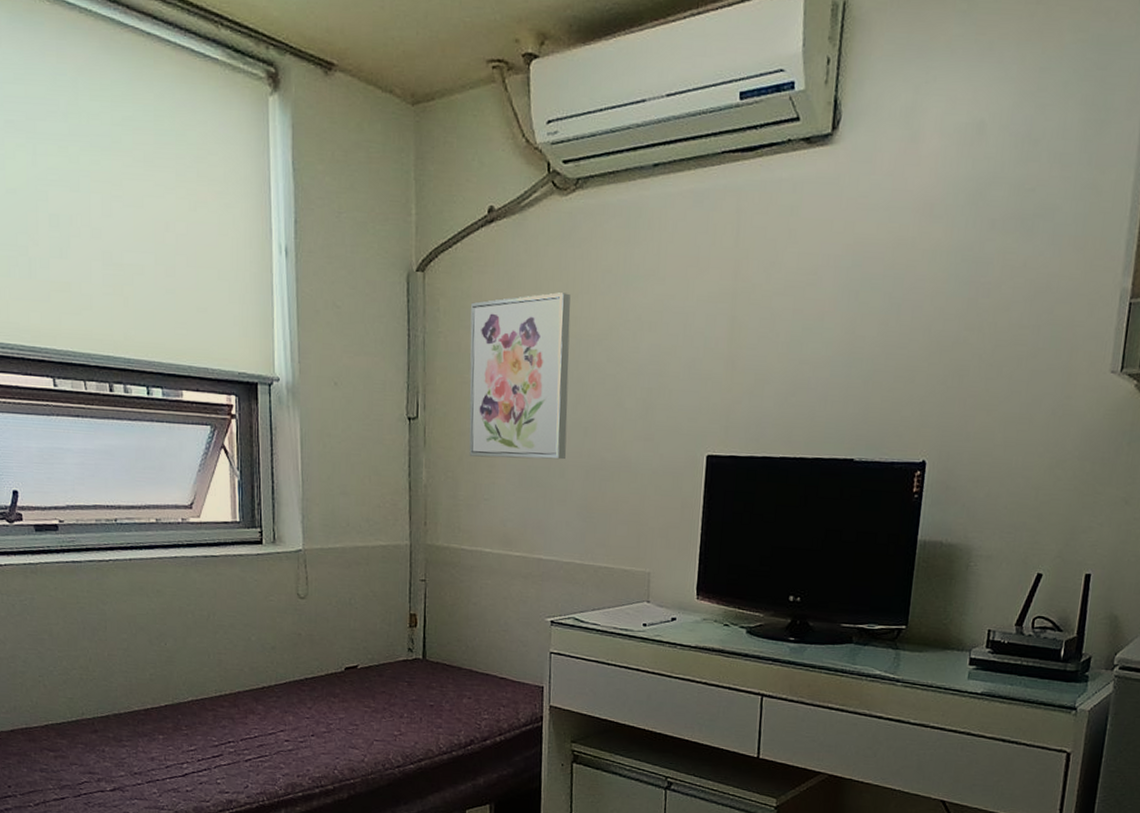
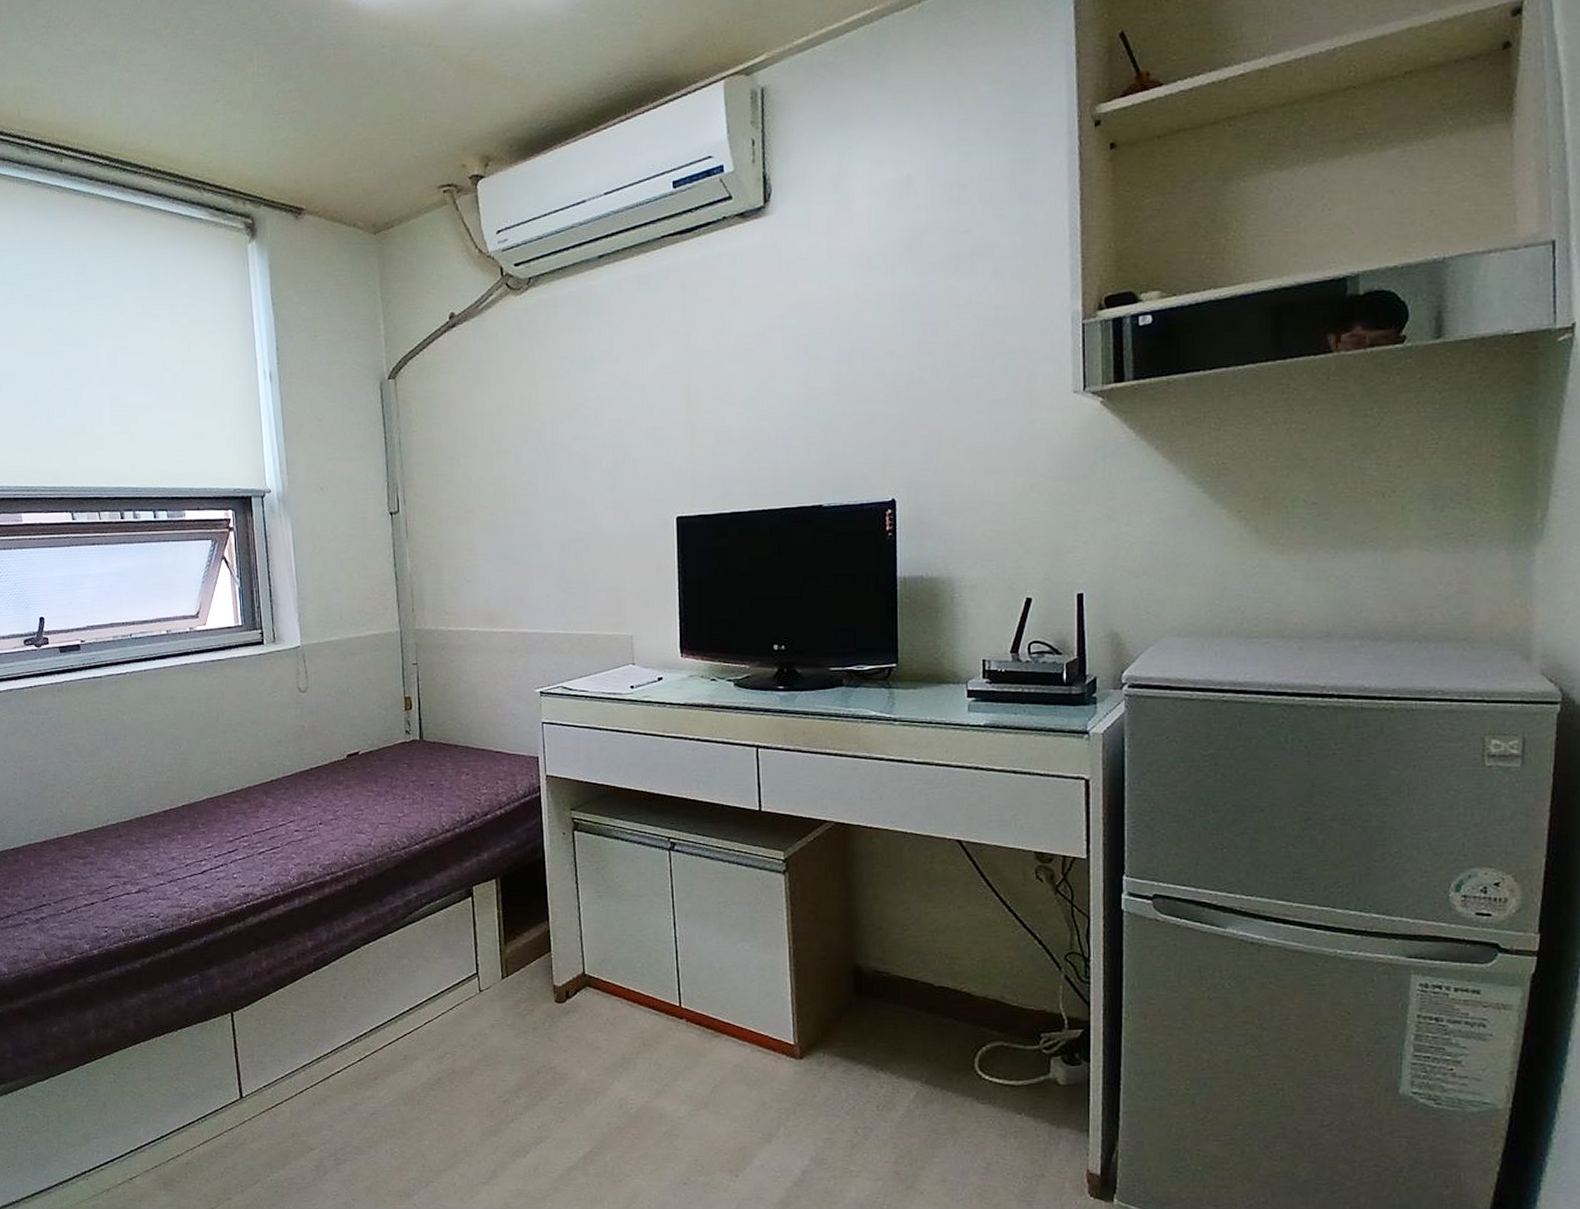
wall art: present [469,292,571,460] -> none [441,382,540,542]

